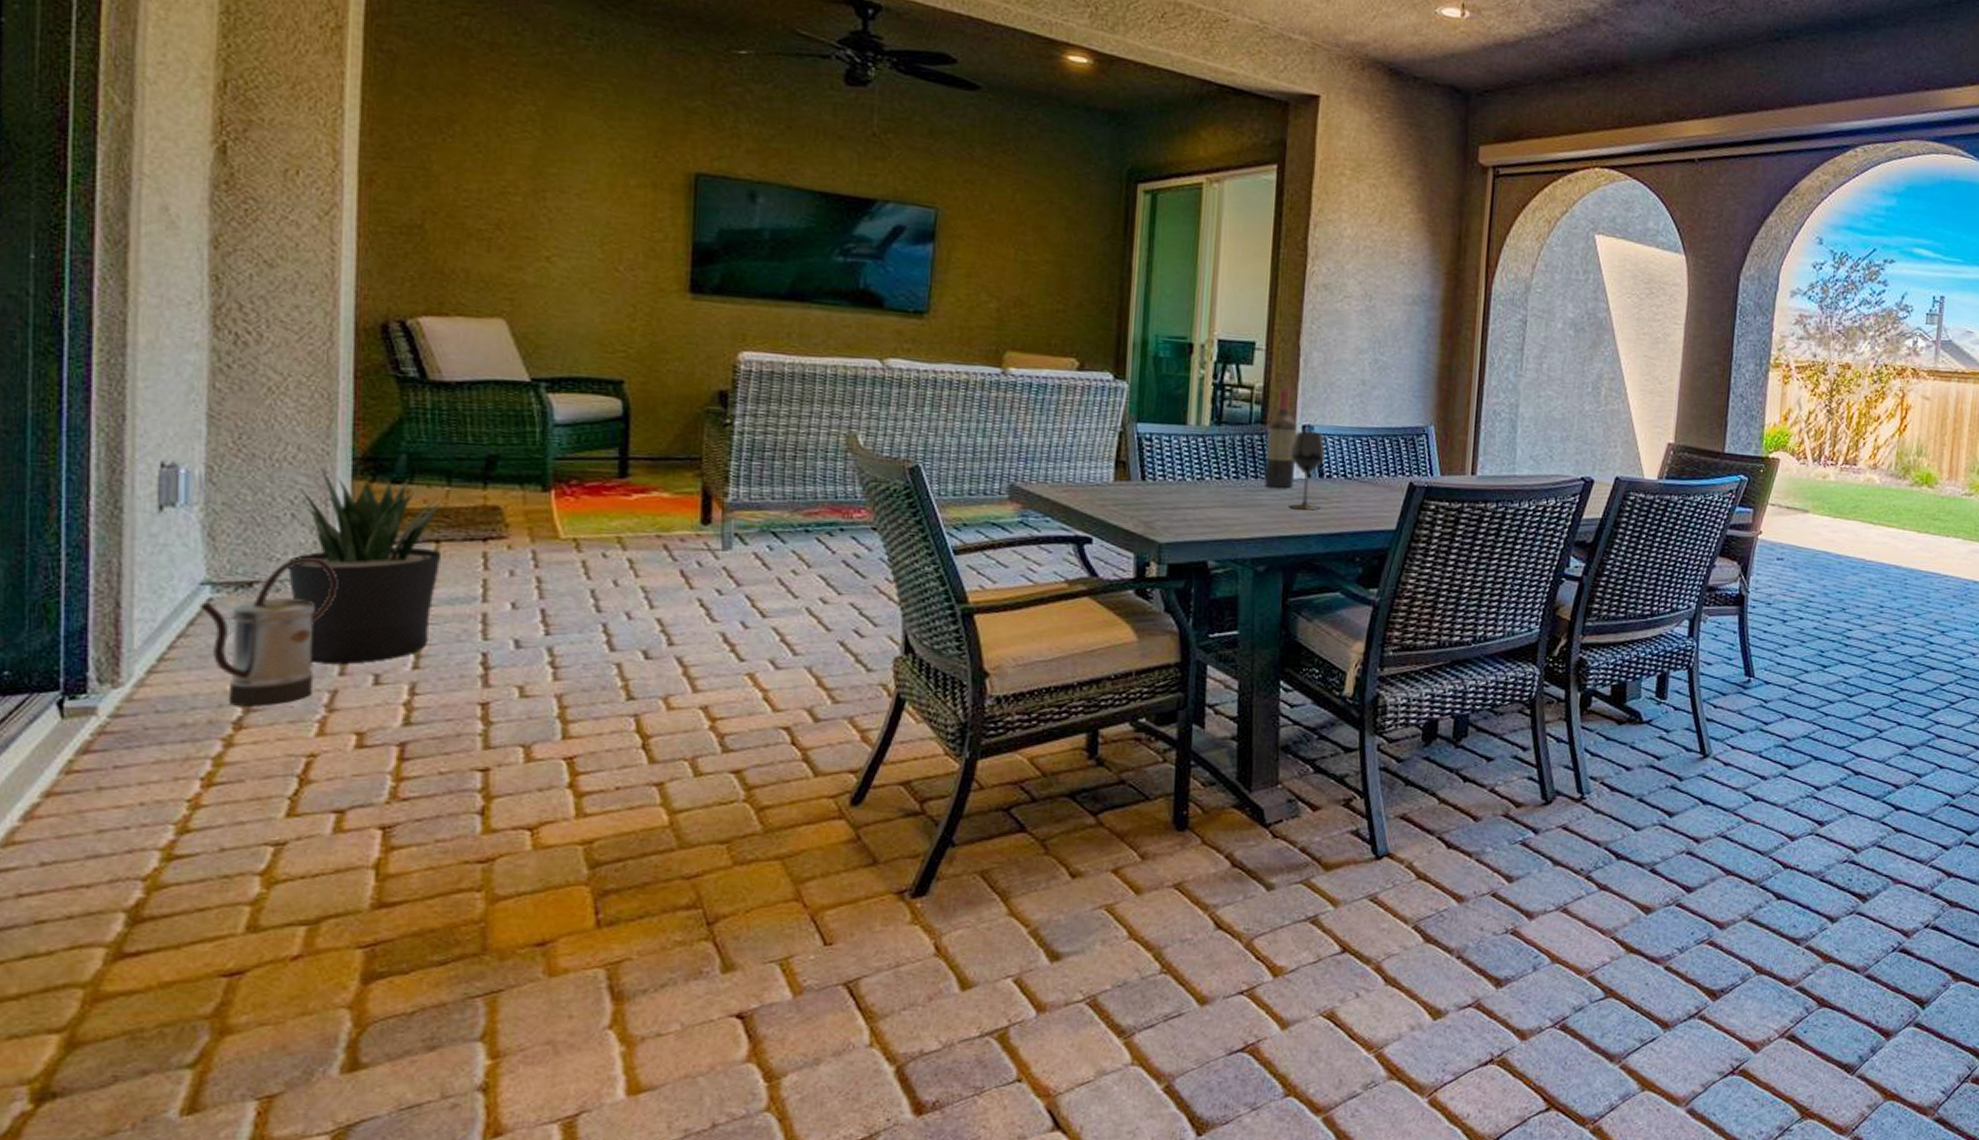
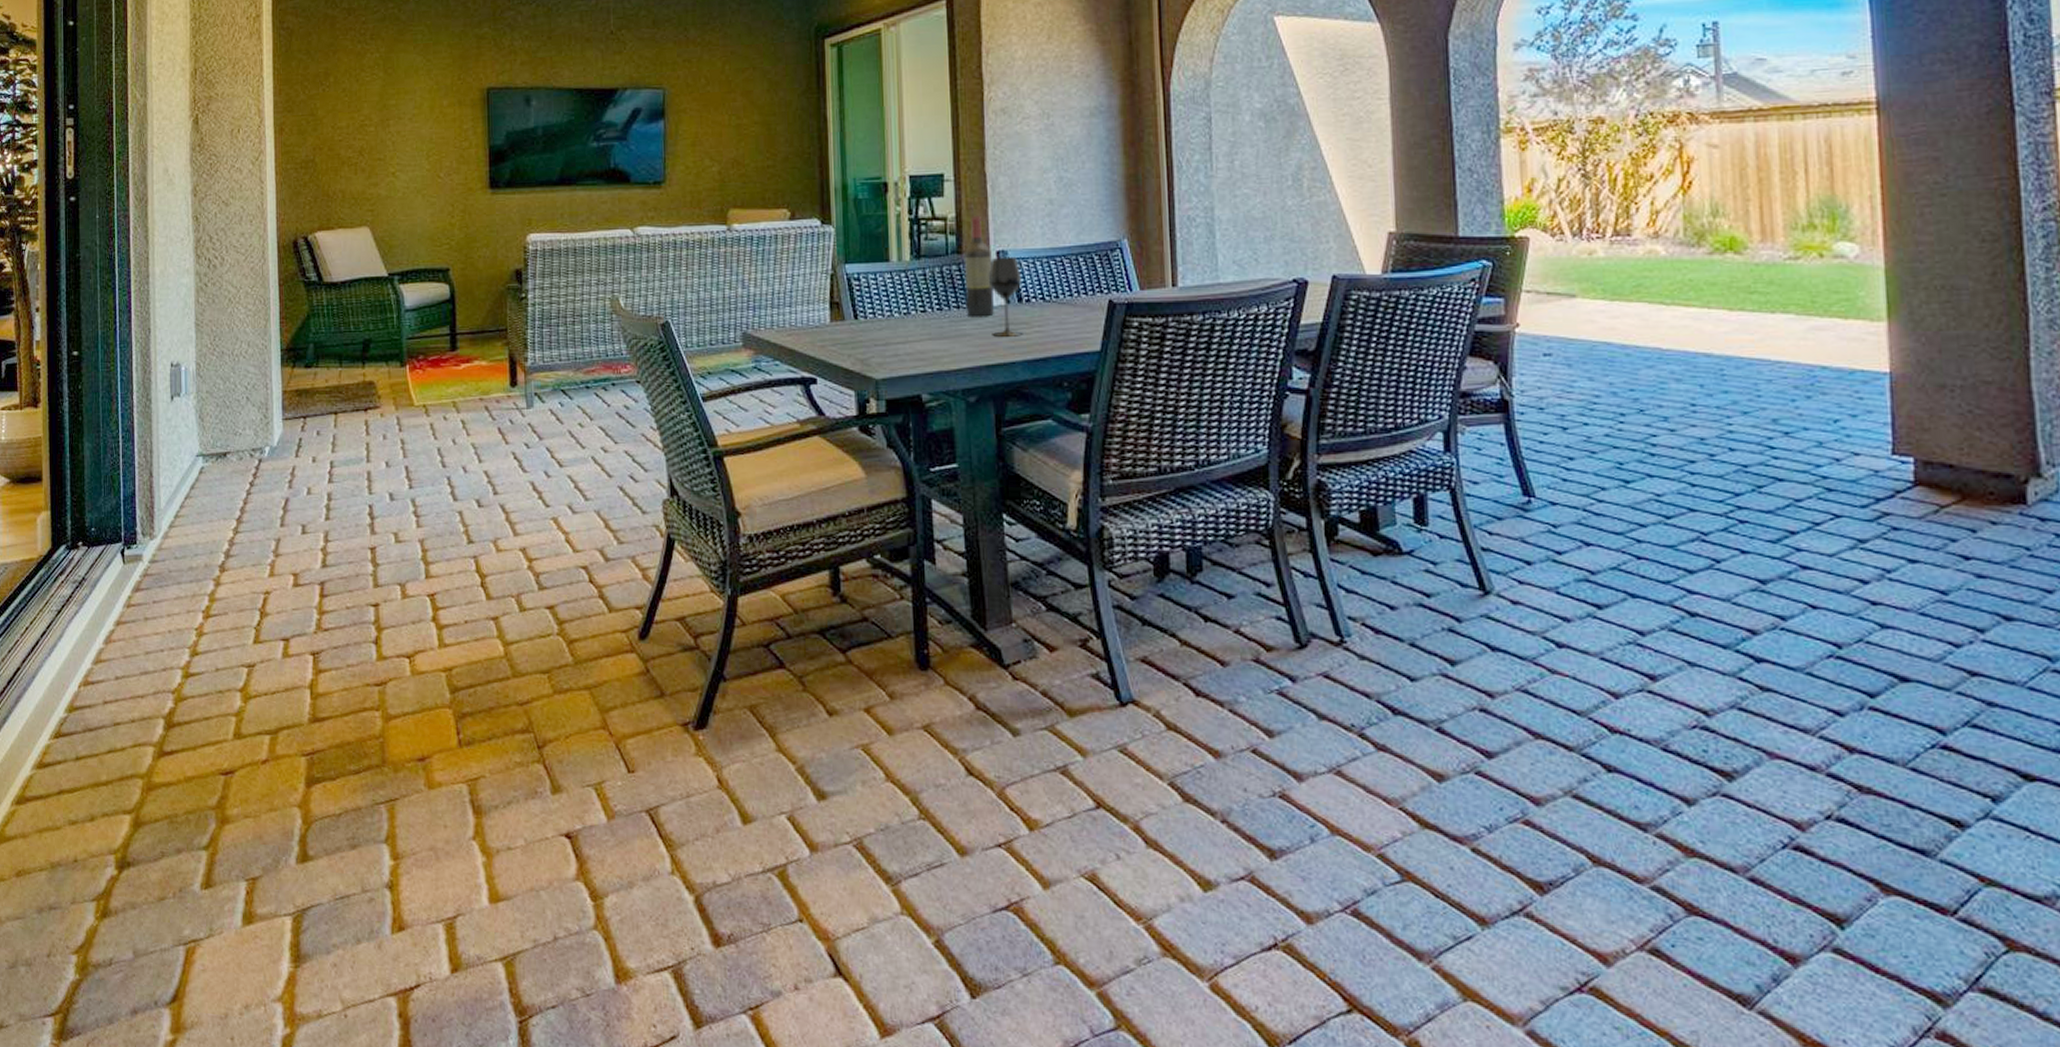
watering can: present [199,556,339,707] -> none [196,431,277,553]
planter: present [288,467,442,665] -> none [246,359,339,518]

